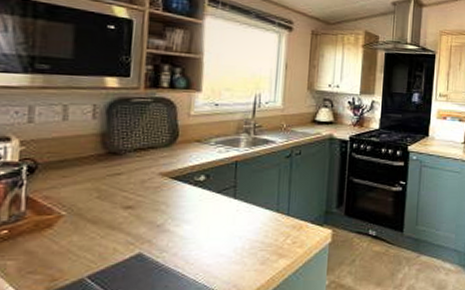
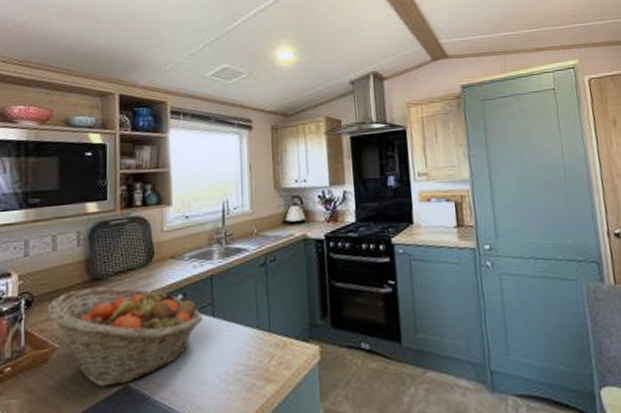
fruit basket: none [53,161,225,254] -> present [46,287,204,387]

